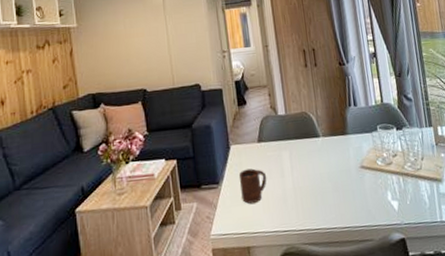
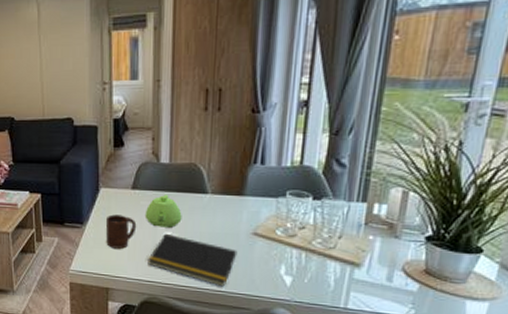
teapot: none [272,142,304,175] -> present [144,194,182,228]
notepad: none [281,179,353,223] -> present [147,233,238,287]

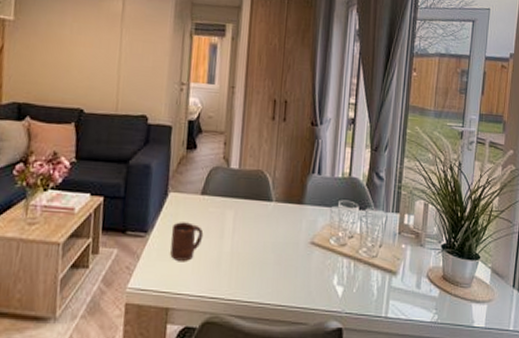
teapot: present [144,194,182,228] -> none [212,200,248,237]
notepad: present [147,233,238,287] -> none [211,243,297,301]

